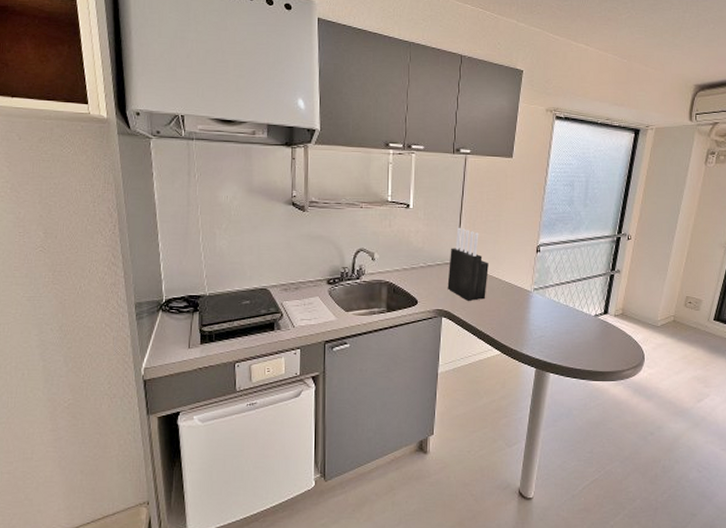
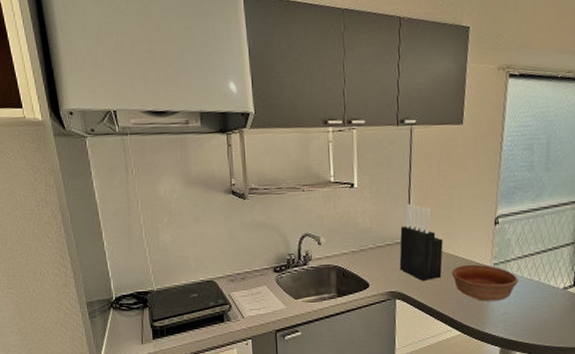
bowl: none [495,288,555,324] -> present [451,264,518,301]

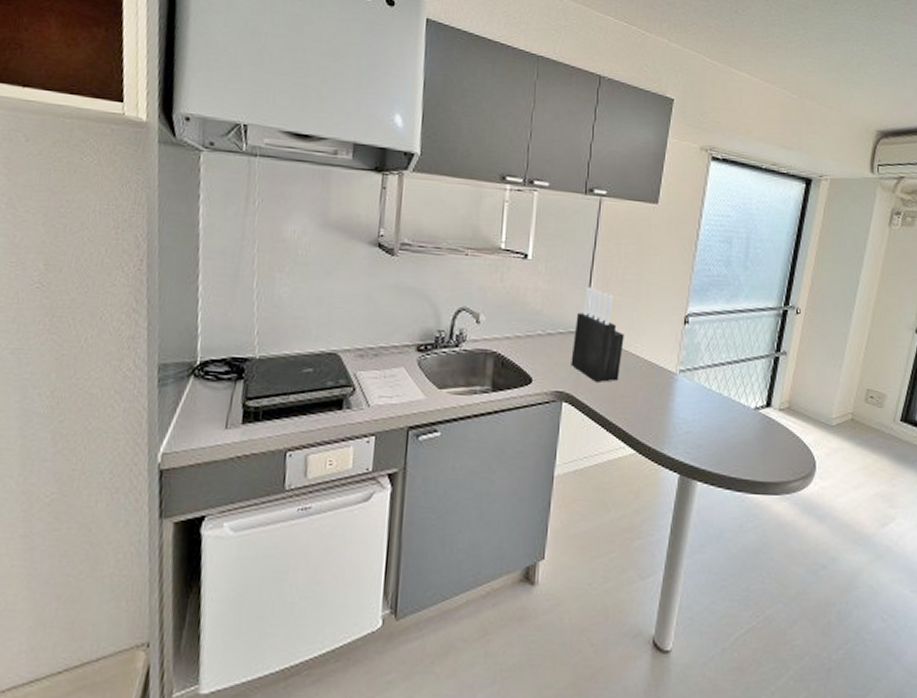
bowl: present [451,264,518,301] -> none [630,367,705,416]

